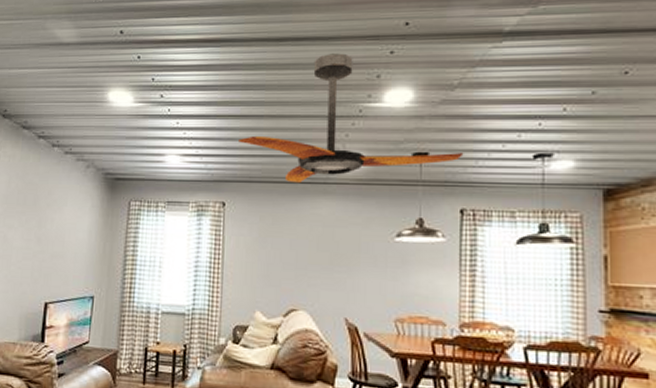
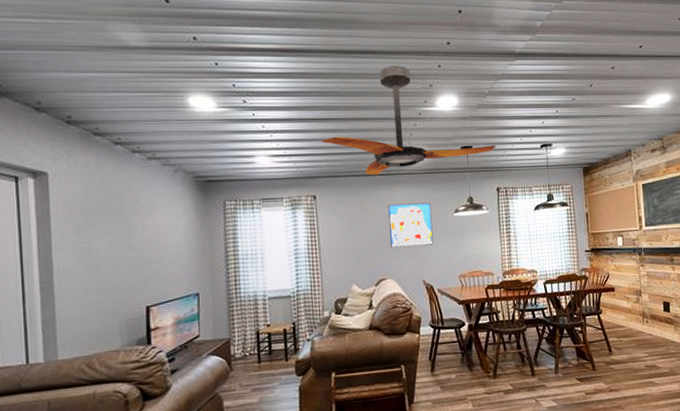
wall art: none [308,219,365,275] -> present [388,202,434,248]

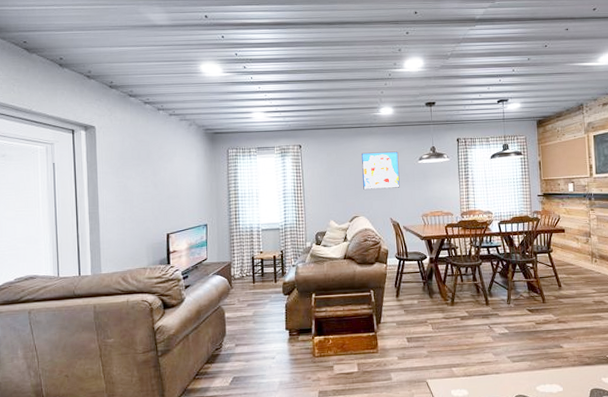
ceiling fan: present [322,66,496,176] -> none [307,34,457,128]

